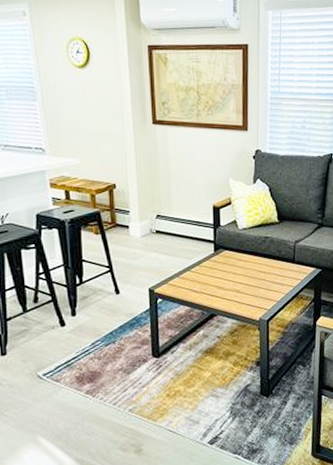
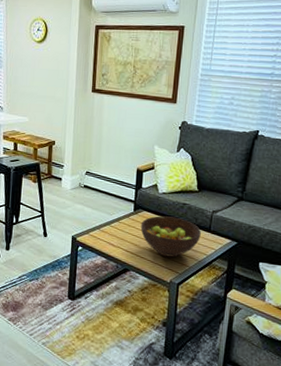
fruit bowl: none [223,252,286,295] -> present [140,216,201,257]

